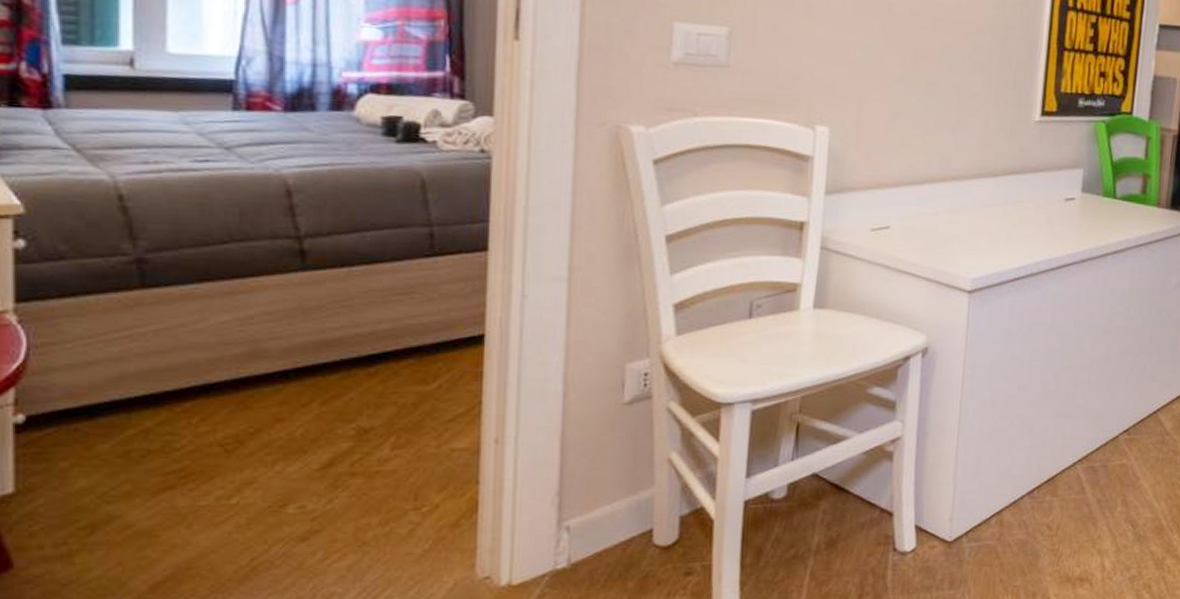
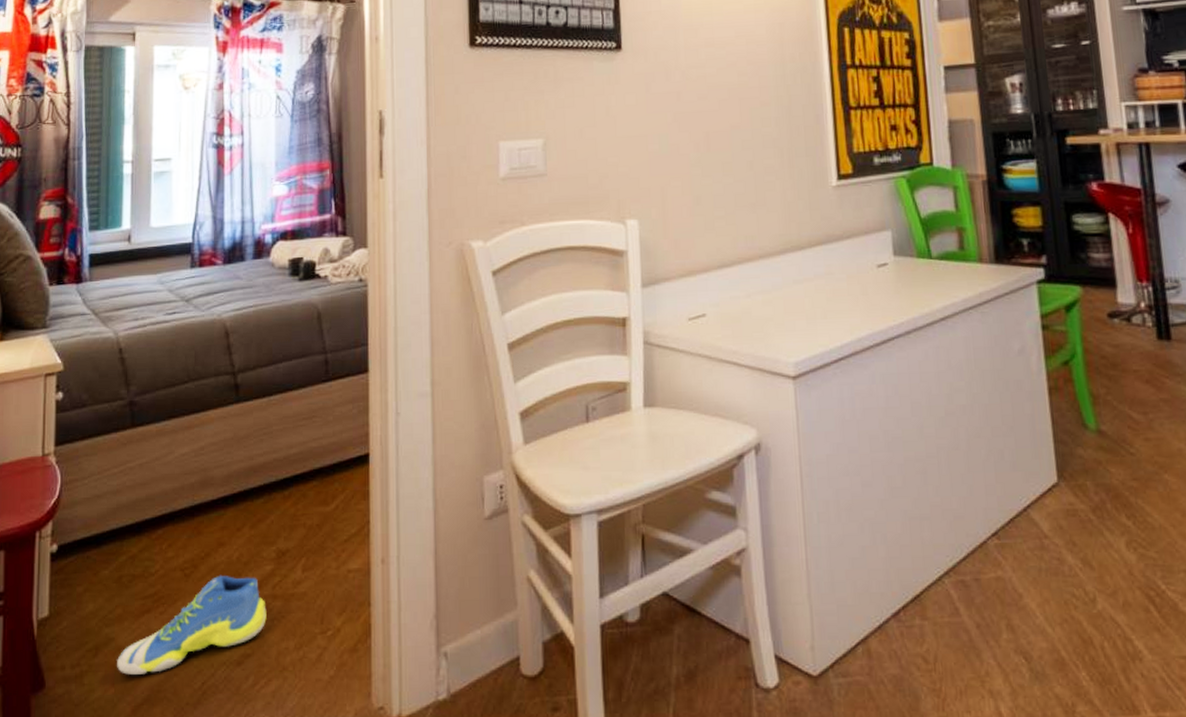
sneaker: none [125,451,342,553] -> present [117,575,267,675]

